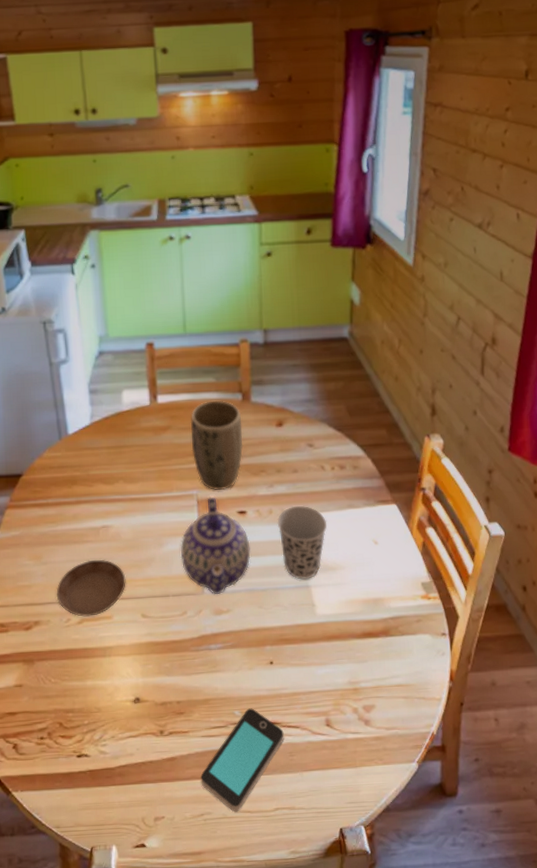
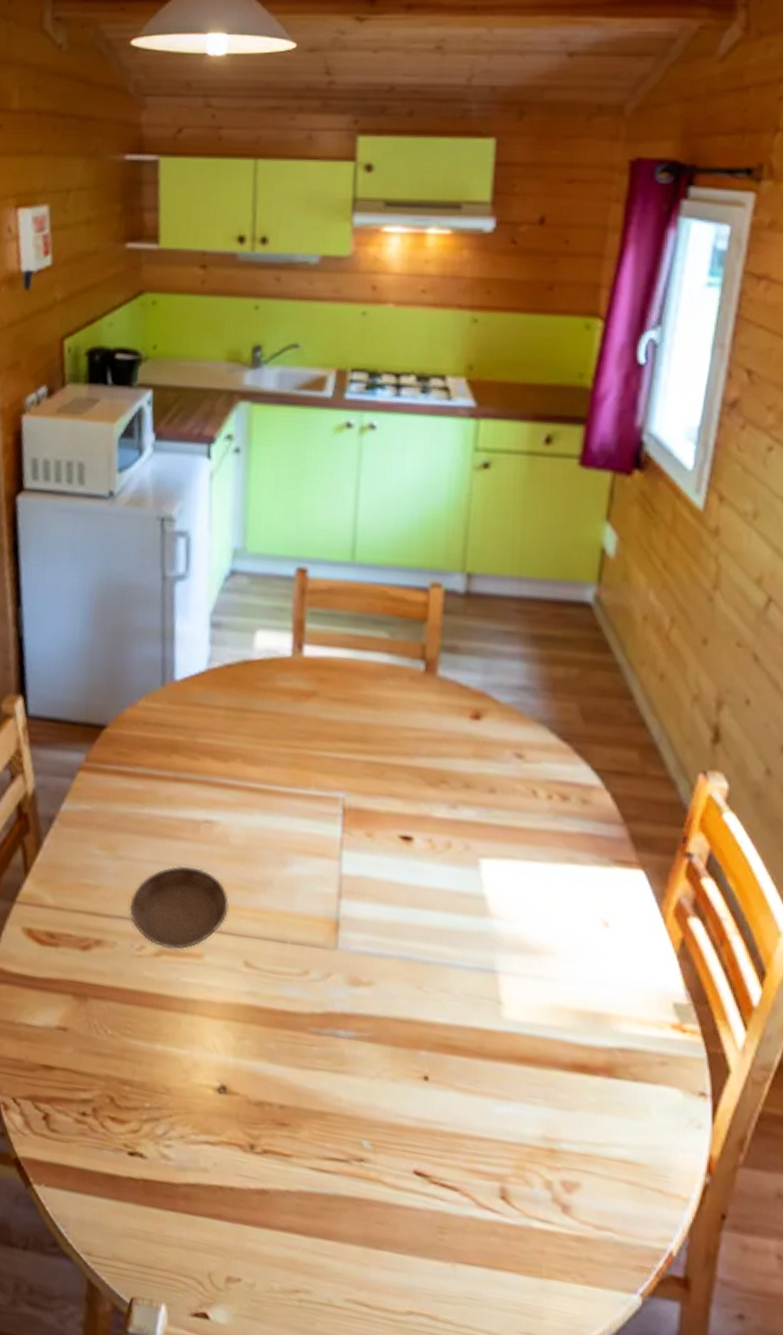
teapot: present [180,497,251,595] -> none [309,805,413,957]
plant pot: present [191,400,243,490] -> none [343,664,421,799]
smartphone: present [200,708,284,812] -> none [300,1141,434,1302]
cup: present [277,505,327,580] -> none [457,843,533,960]

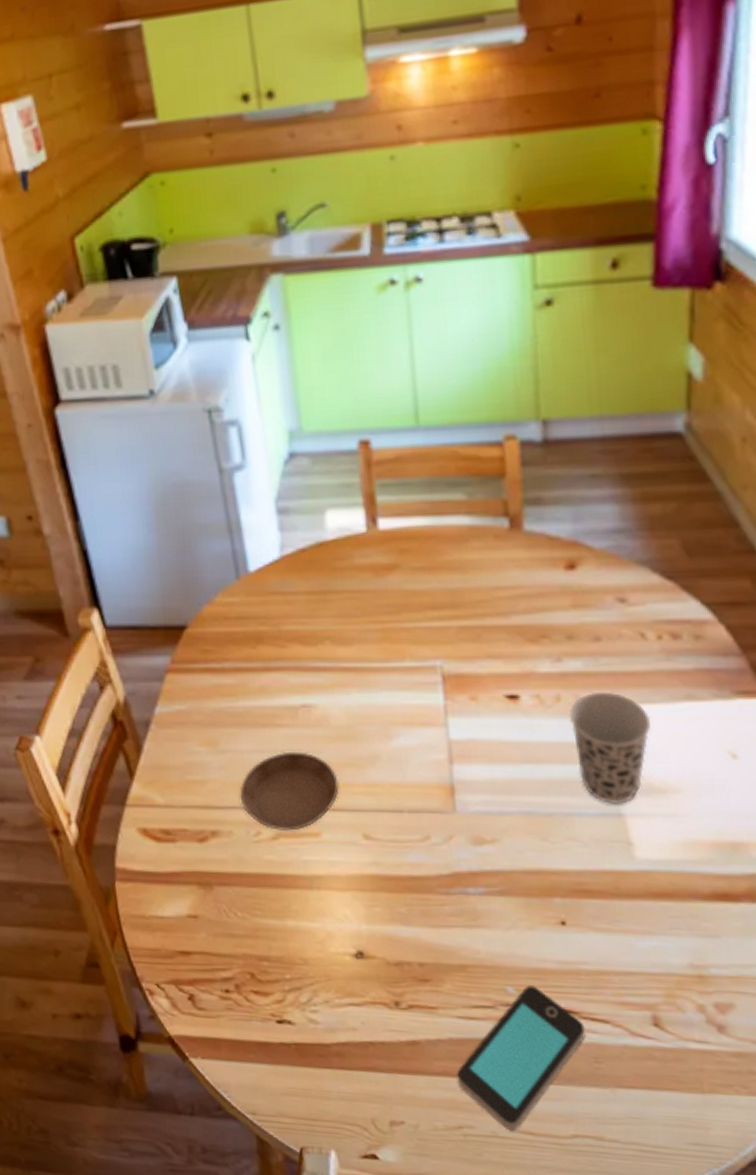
smartphone: none [300,1141,434,1302] -> present [457,985,586,1132]
cup: none [457,843,533,960] -> present [568,691,652,804]

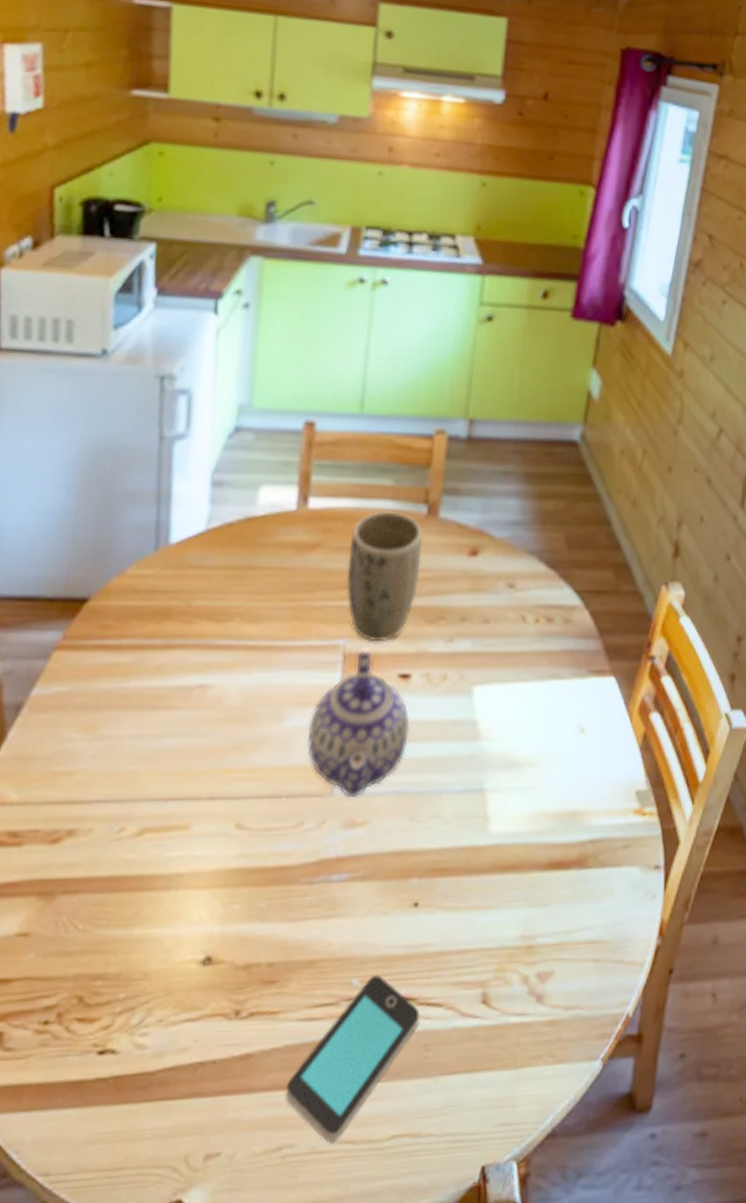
saucer: present [239,751,339,831] -> none [109,736,221,825]
teapot: none [417,671,528,816] -> present [307,650,410,798]
plant pot: none [429,527,513,661] -> present [346,511,423,641]
cup: present [568,691,652,804] -> none [451,670,521,780]

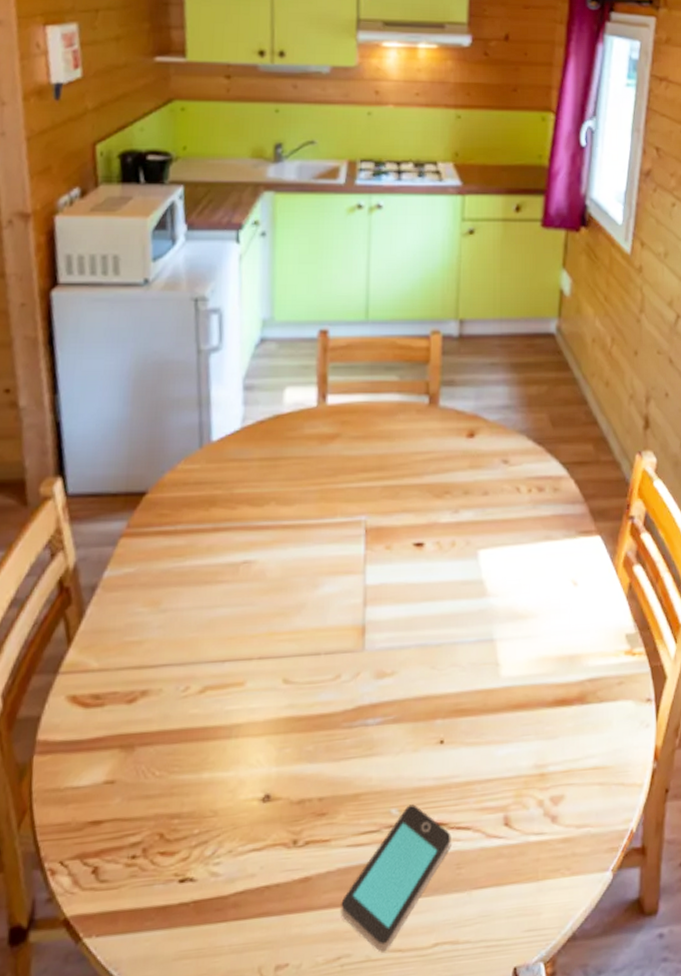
teapot: present [307,650,410,798] -> none [339,524,426,653]
plant pot: present [346,511,423,641] -> none [363,403,427,516]

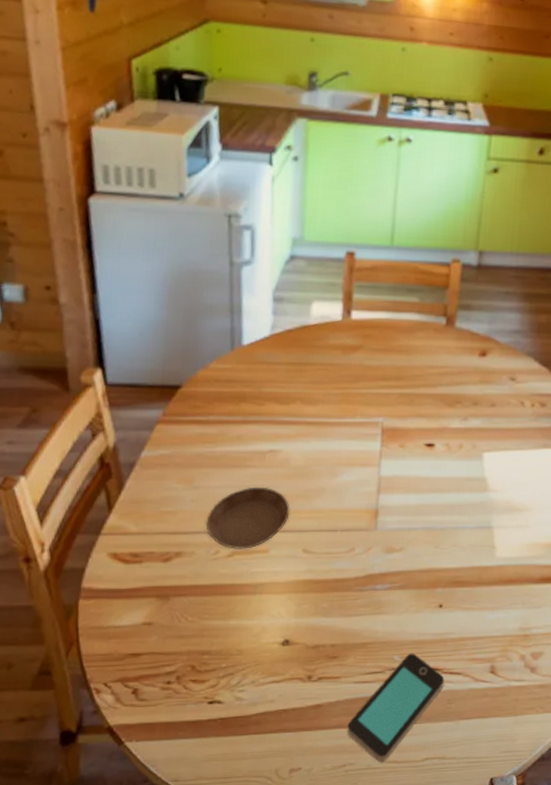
saucer: none [174,605,267,684] -> present [206,487,290,549]

